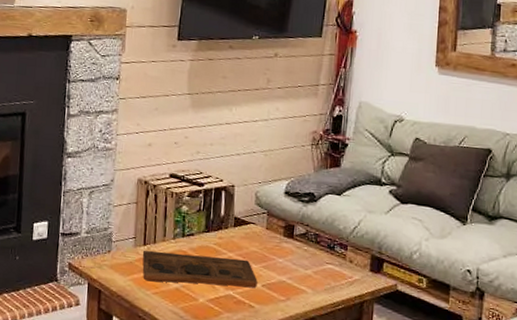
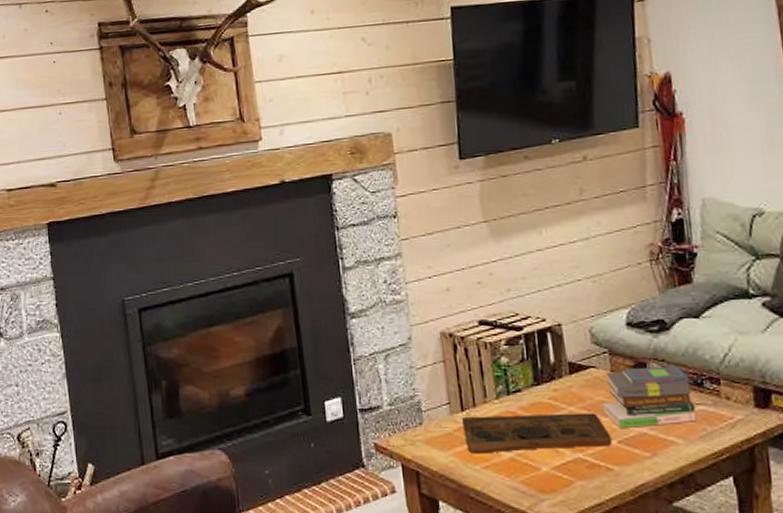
books: none [254,228,325,277] -> present [601,366,696,428]

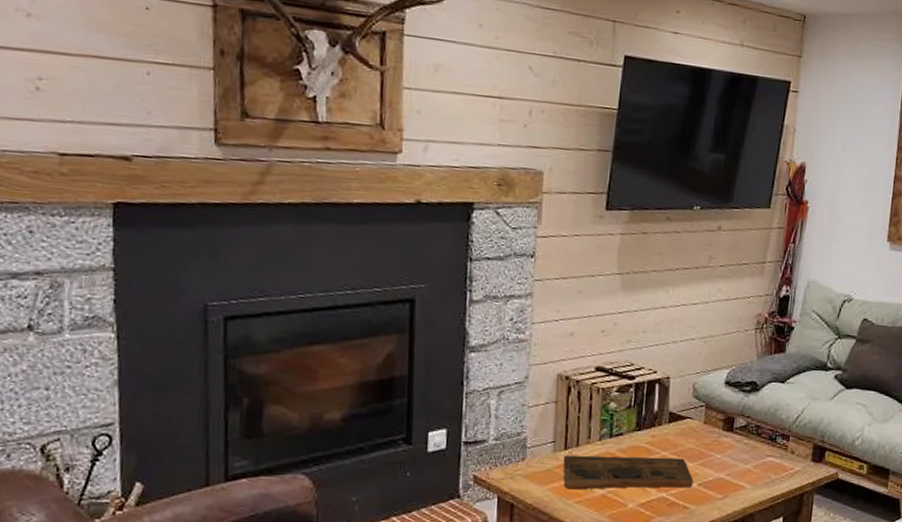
books: present [601,366,696,428] -> none [690,421,767,473]

